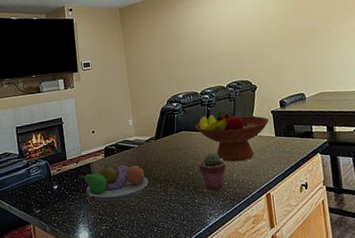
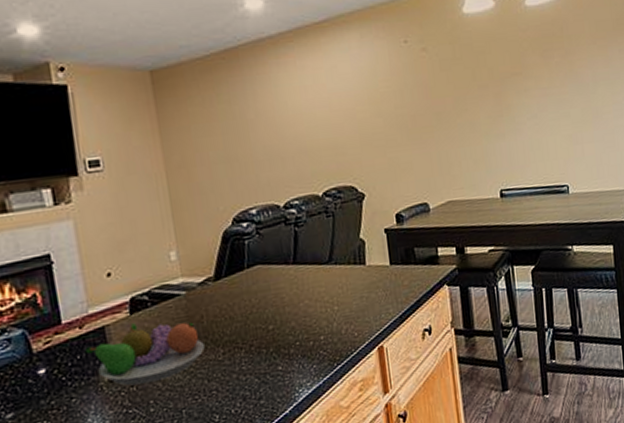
fruit bowl: present [194,111,269,162] -> none [275,232,381,306]
potted succulent: present [199,153,226,191] -> none [282,294,322,351]

